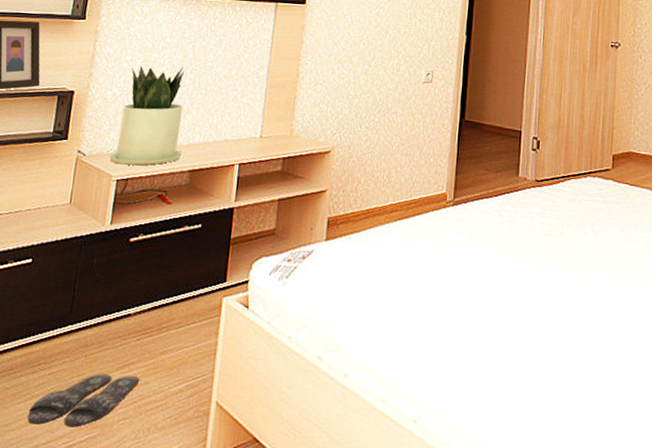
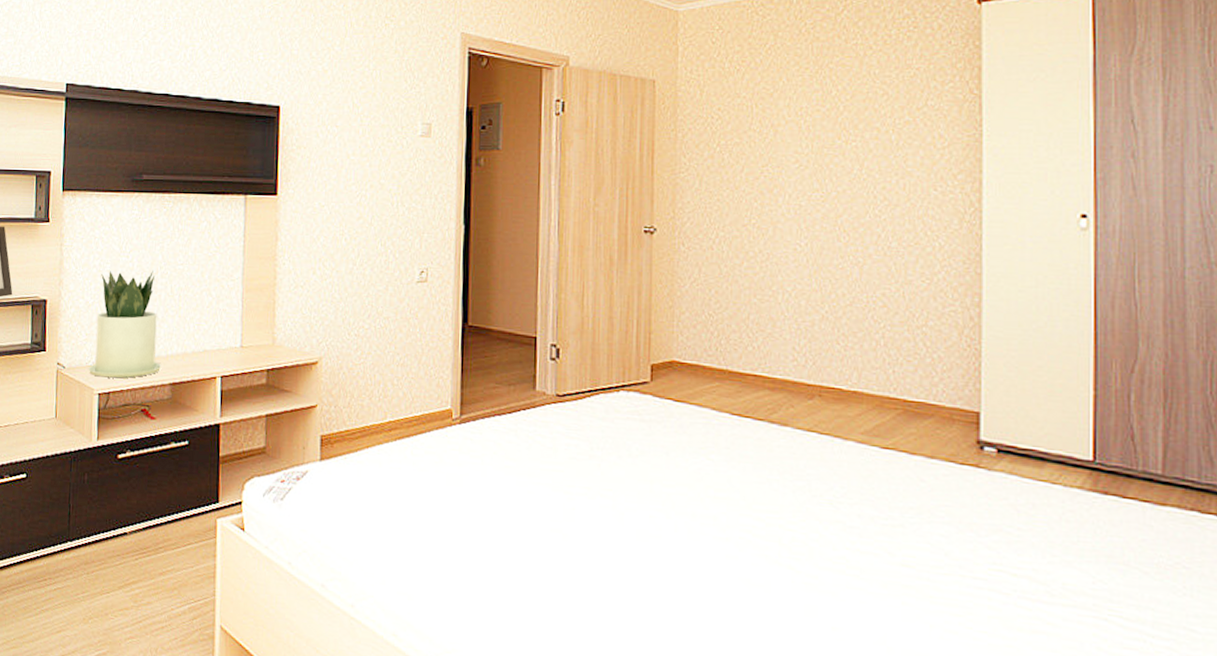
slippers: present [27,374,139,427] -> none [40,591,141,643]

